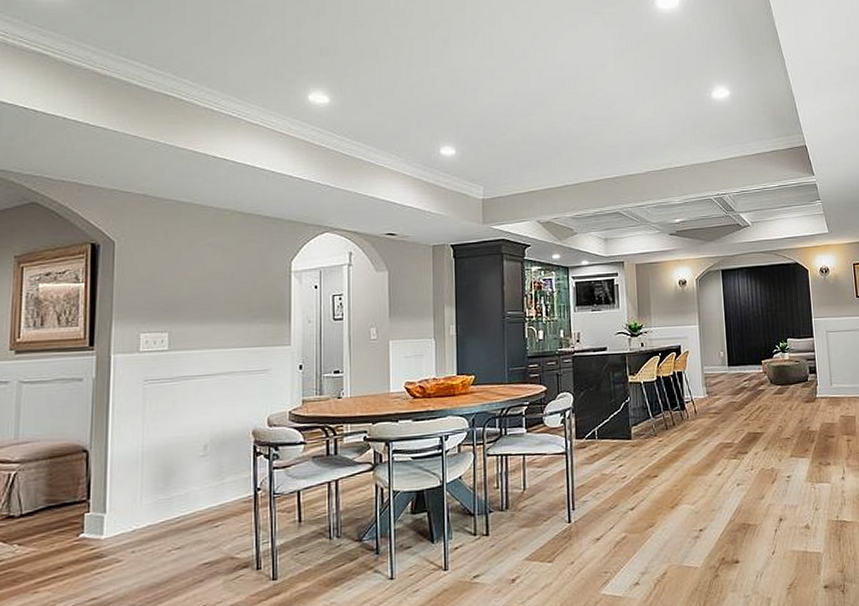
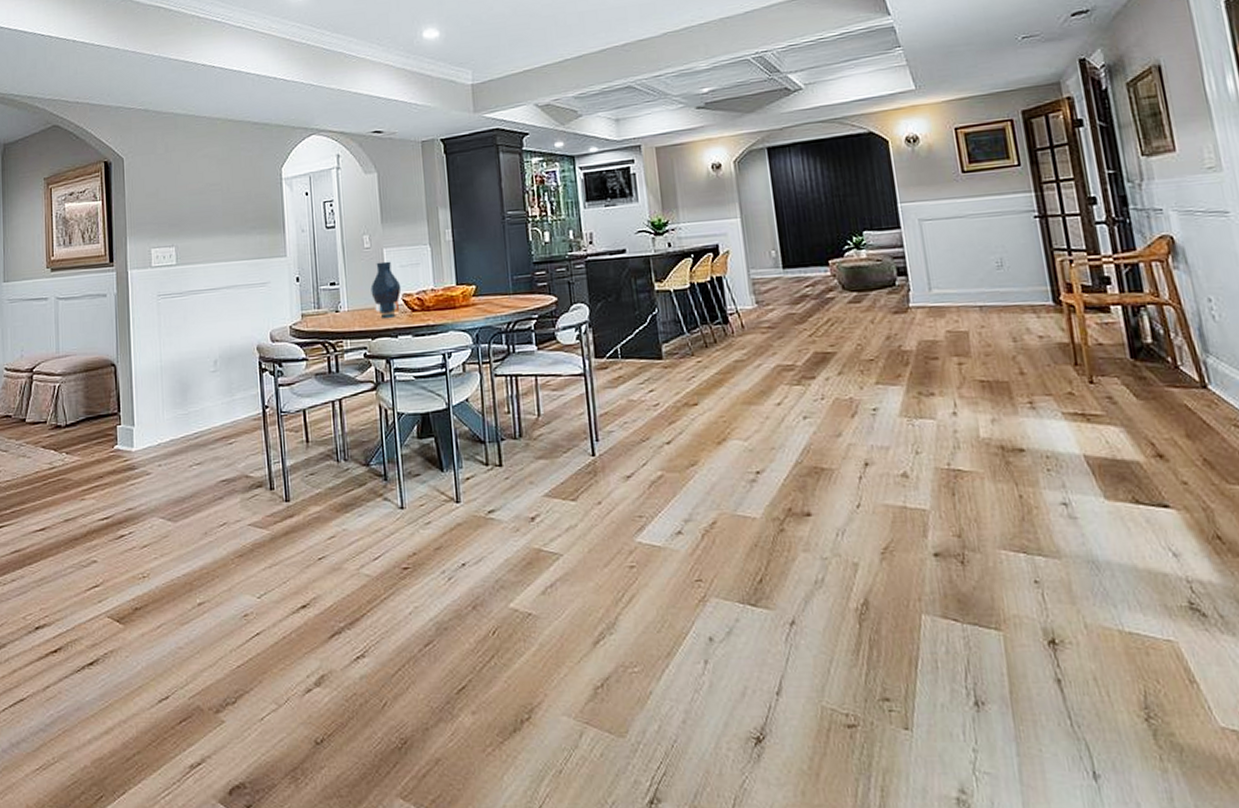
vase: none [374,352,405,406] -> present [370,261,402,320]

